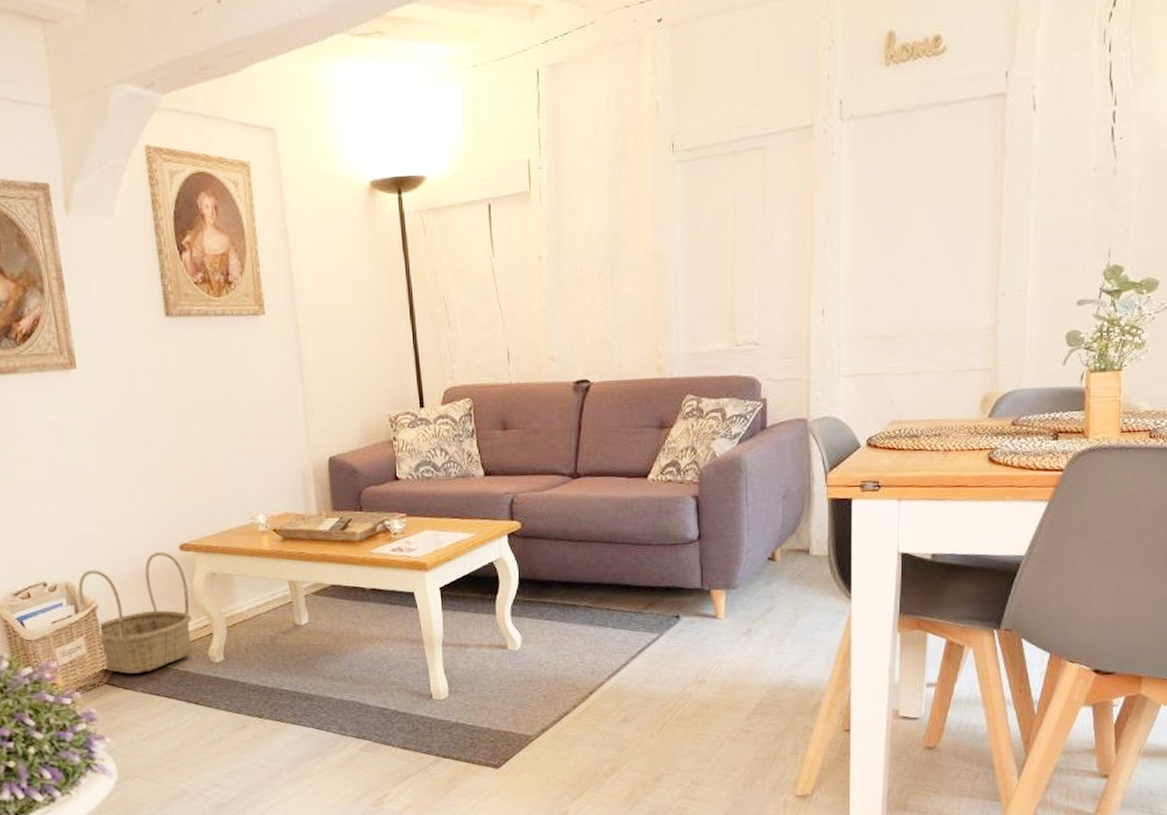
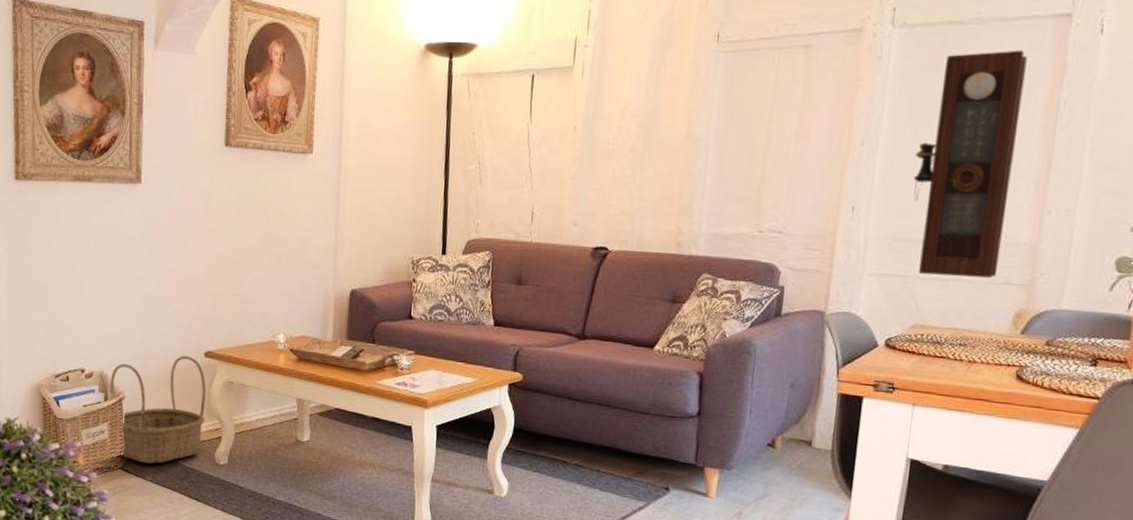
pendulum clock: none [876,133,969,369] -> present [913,50,1027,278]

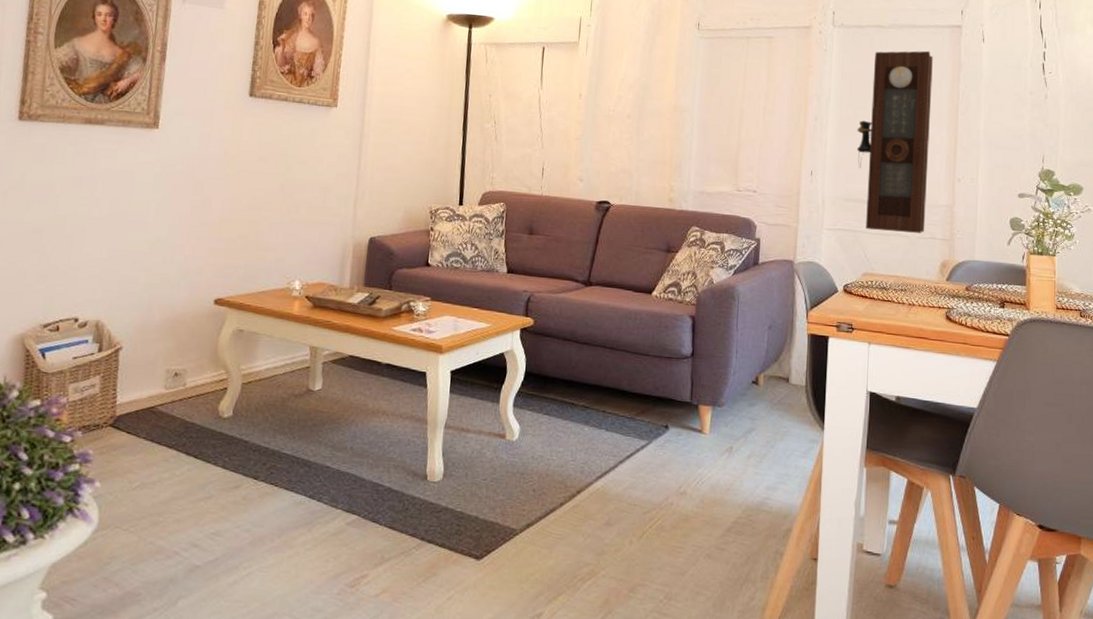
basket: present [109,355,206,464] -> none [105,303,214,419]

